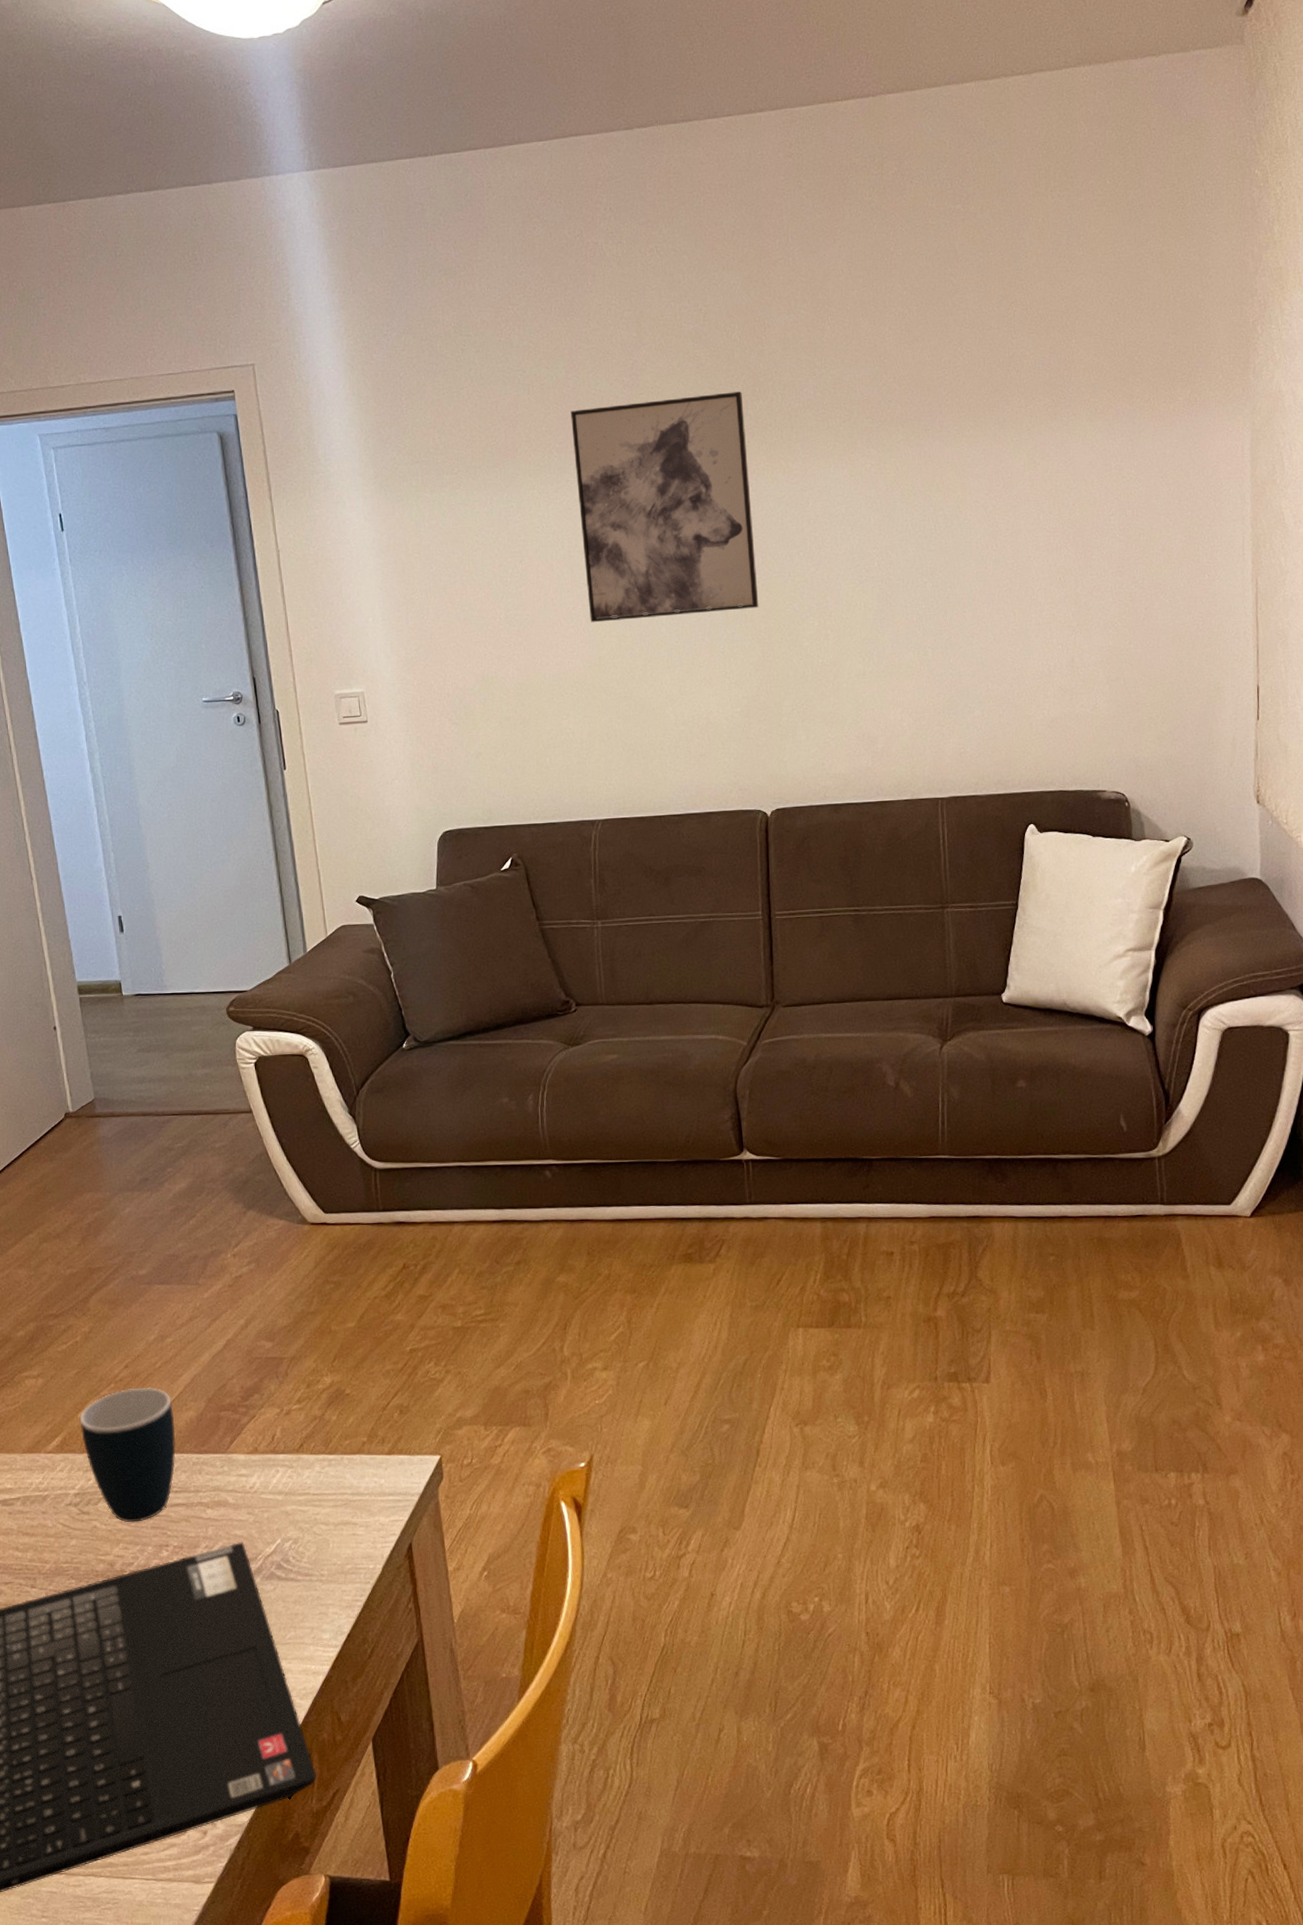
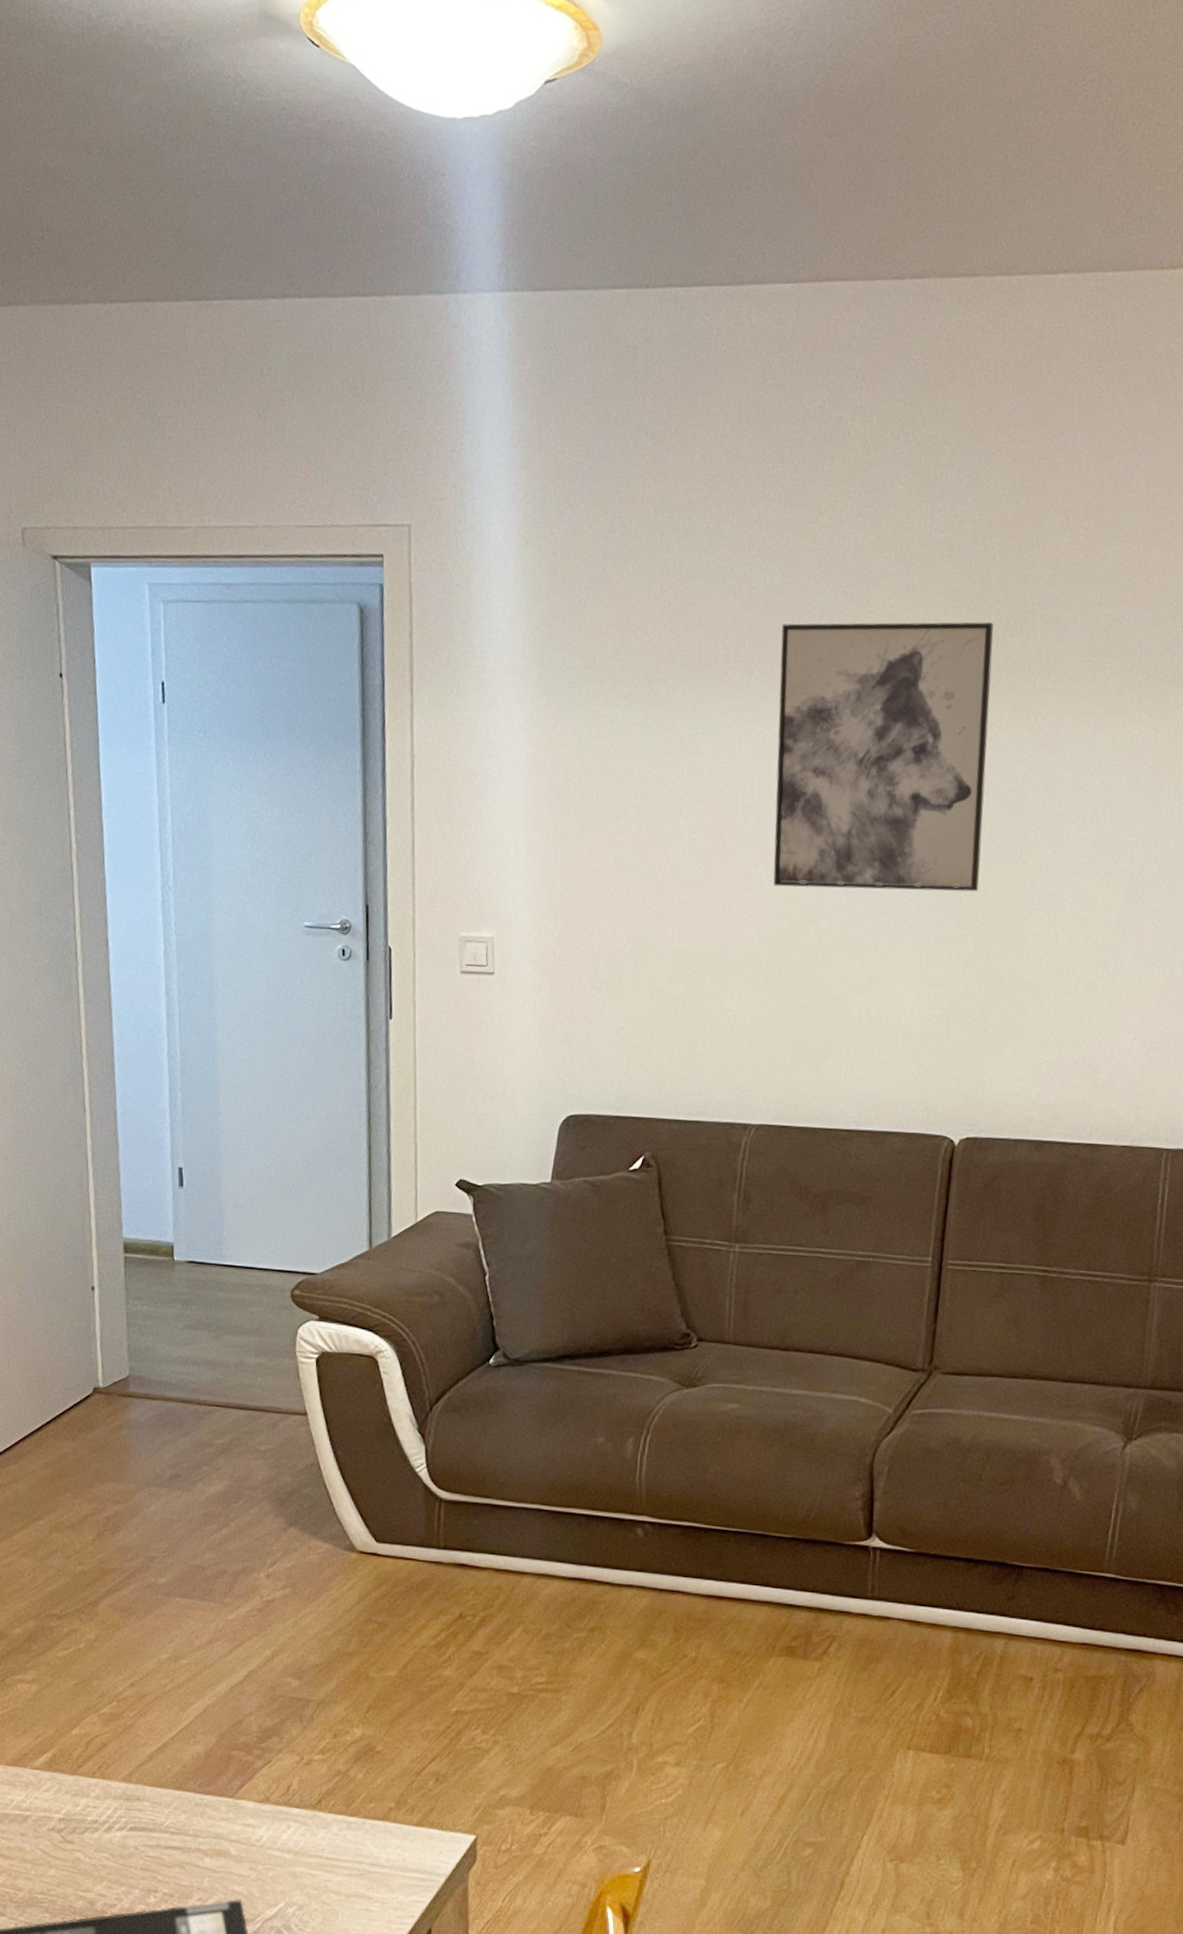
mug: present [80,1387,176,1523] -> none [73,1709,180,1861]

